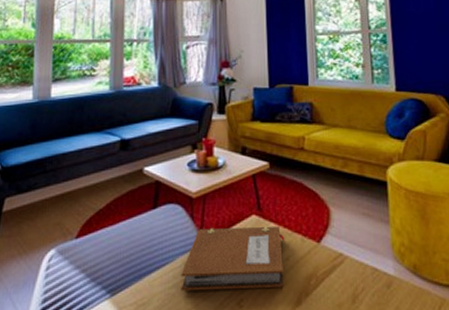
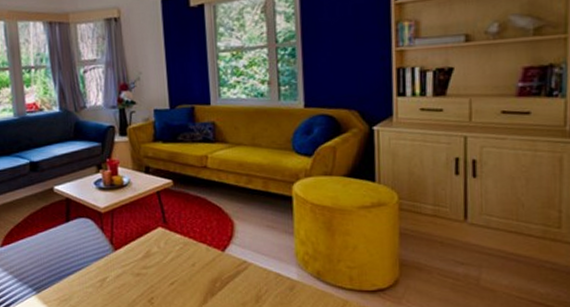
notebook: present [181,226,285,291] -> none [96,237,191,290]

